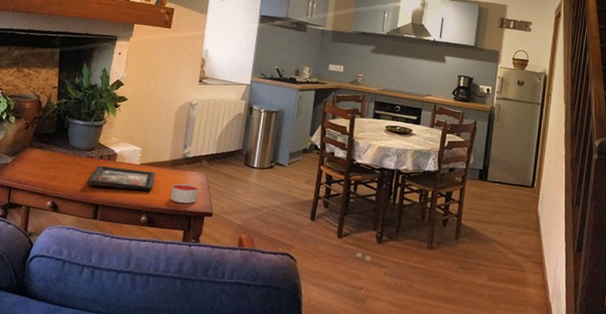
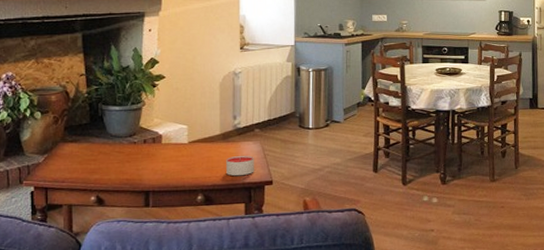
decorative tray: present [87,165,155,191] -> none [132,148,206,172]

